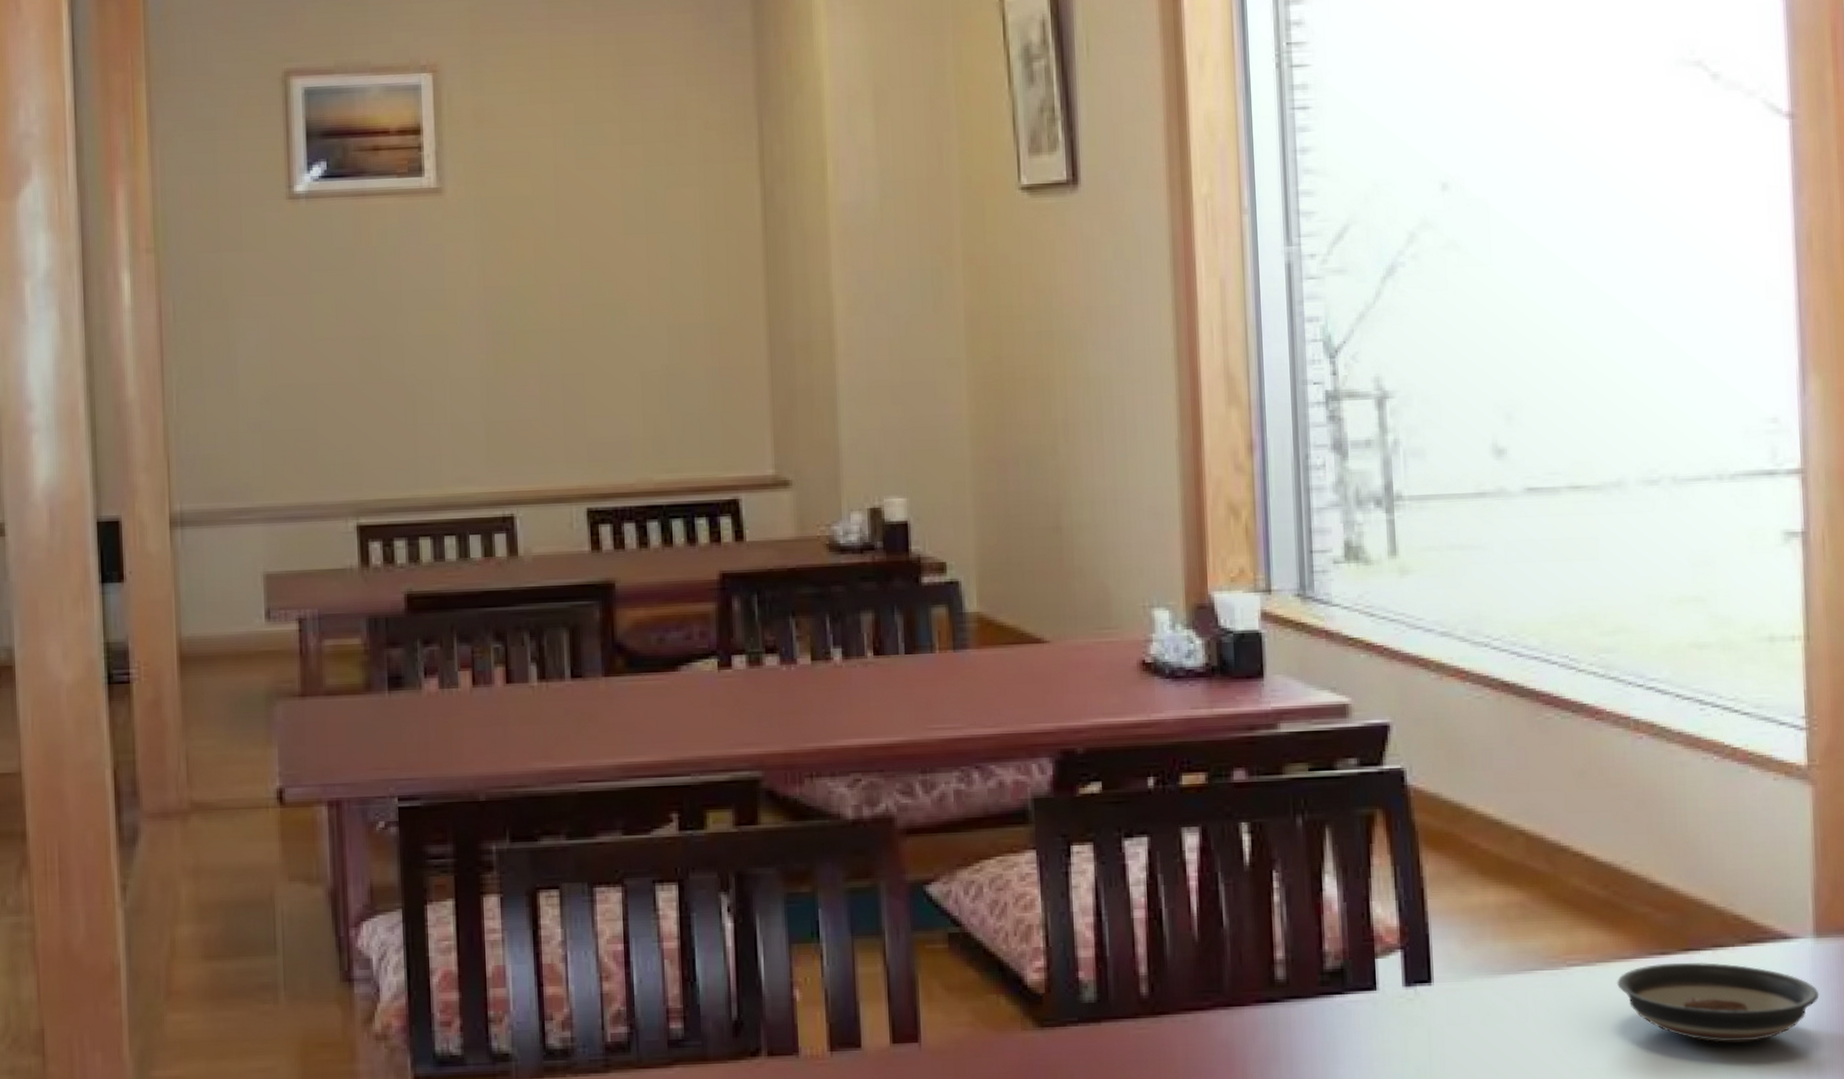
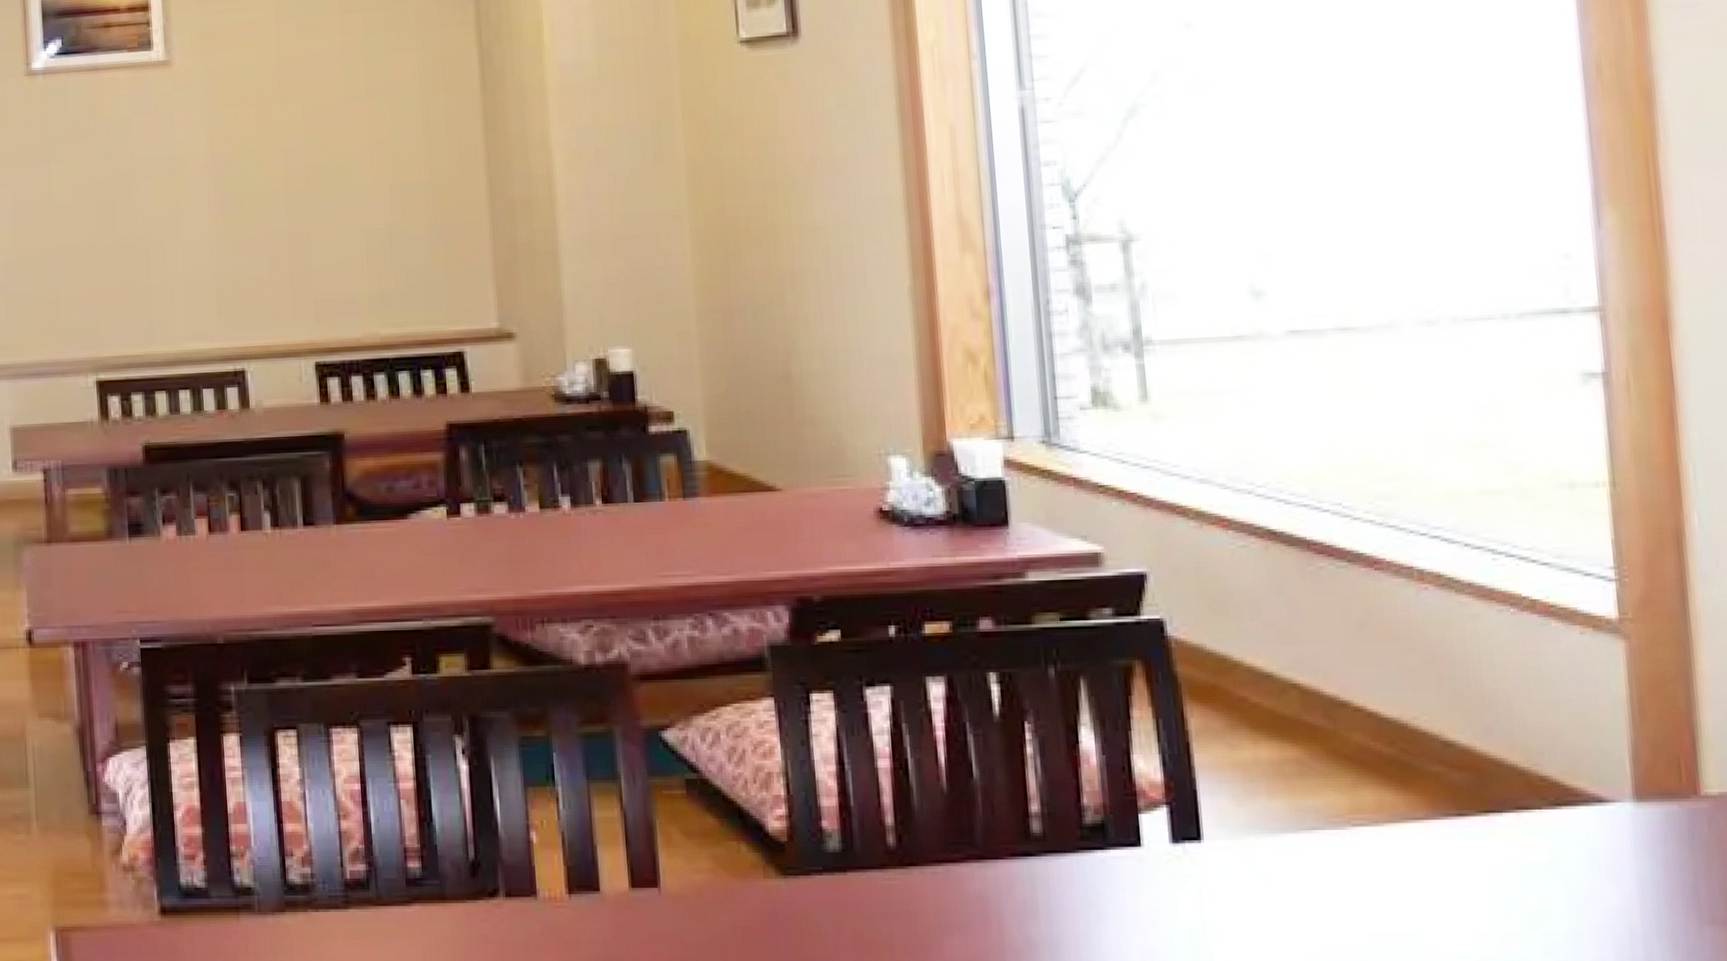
saucer: present [1616,962,1820,1043] -> none [1408,825,1643,910]

